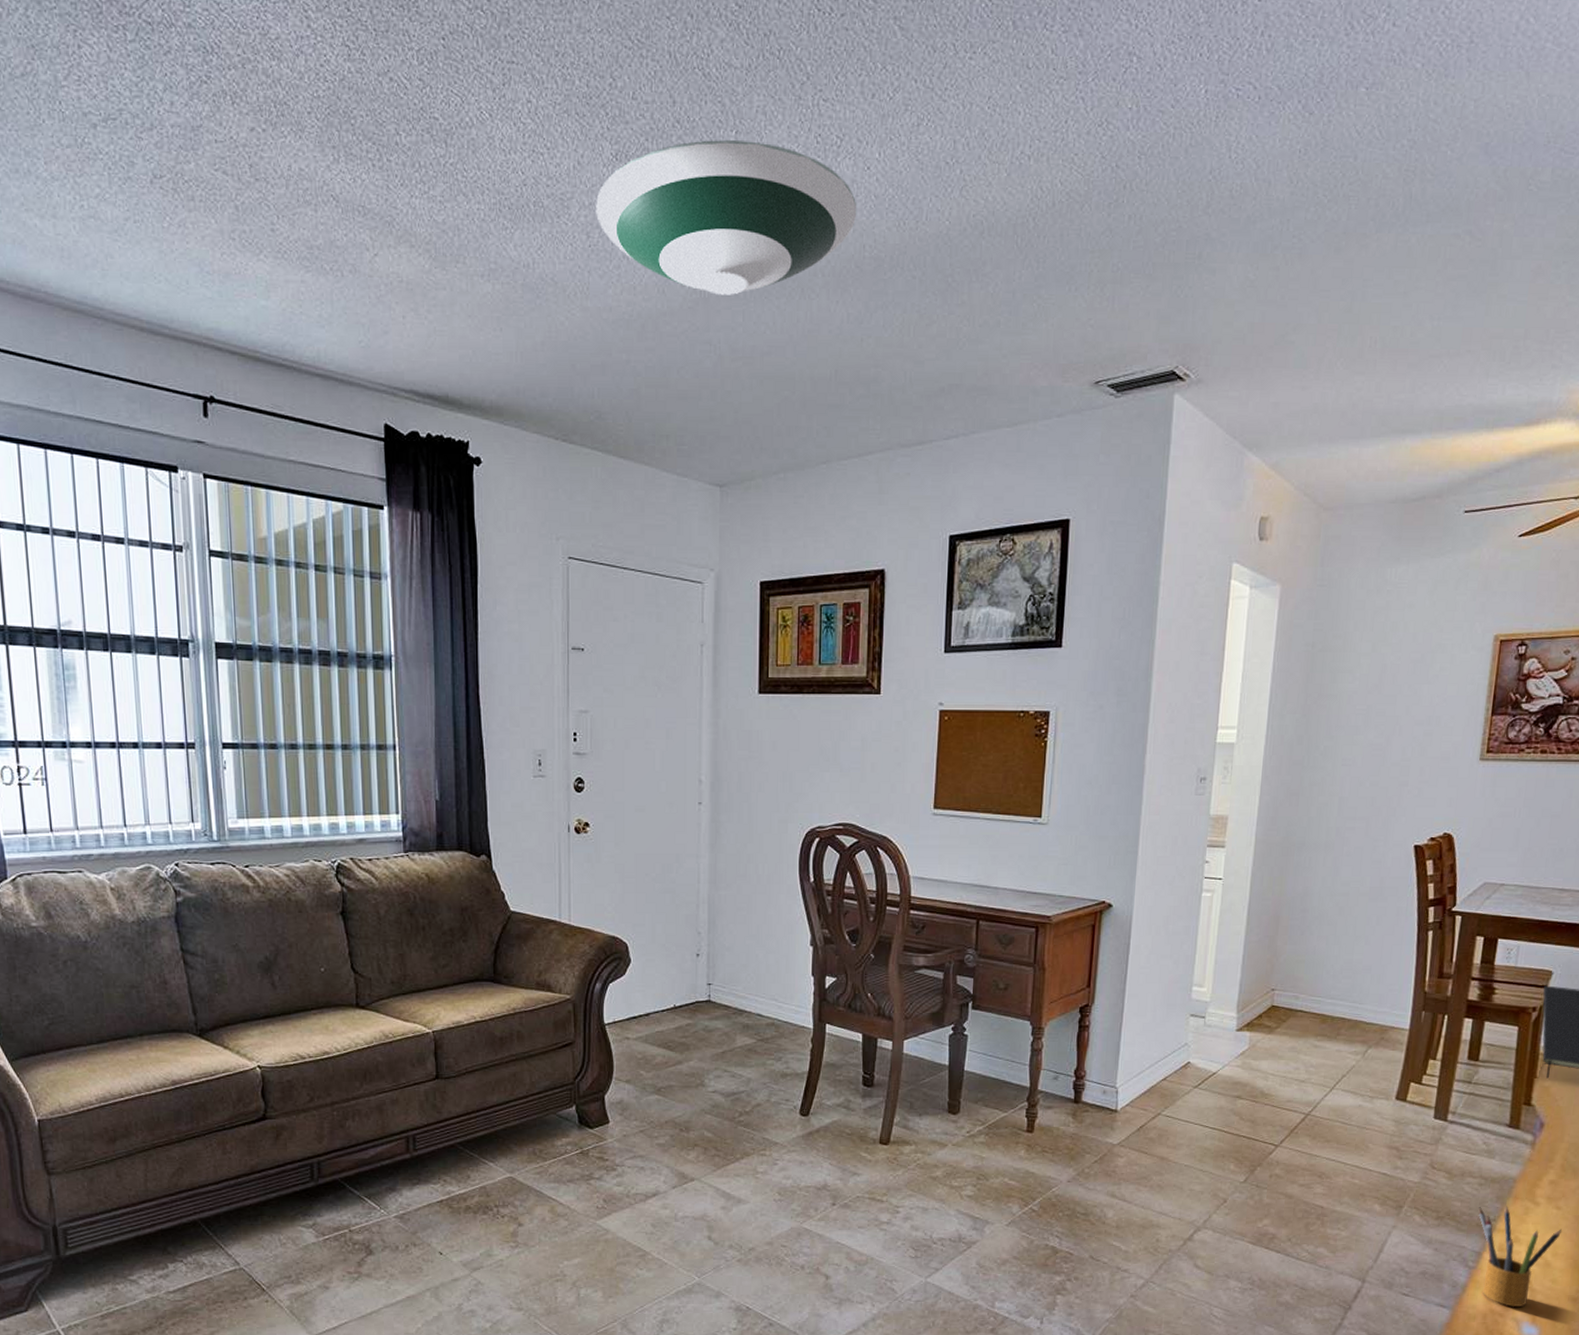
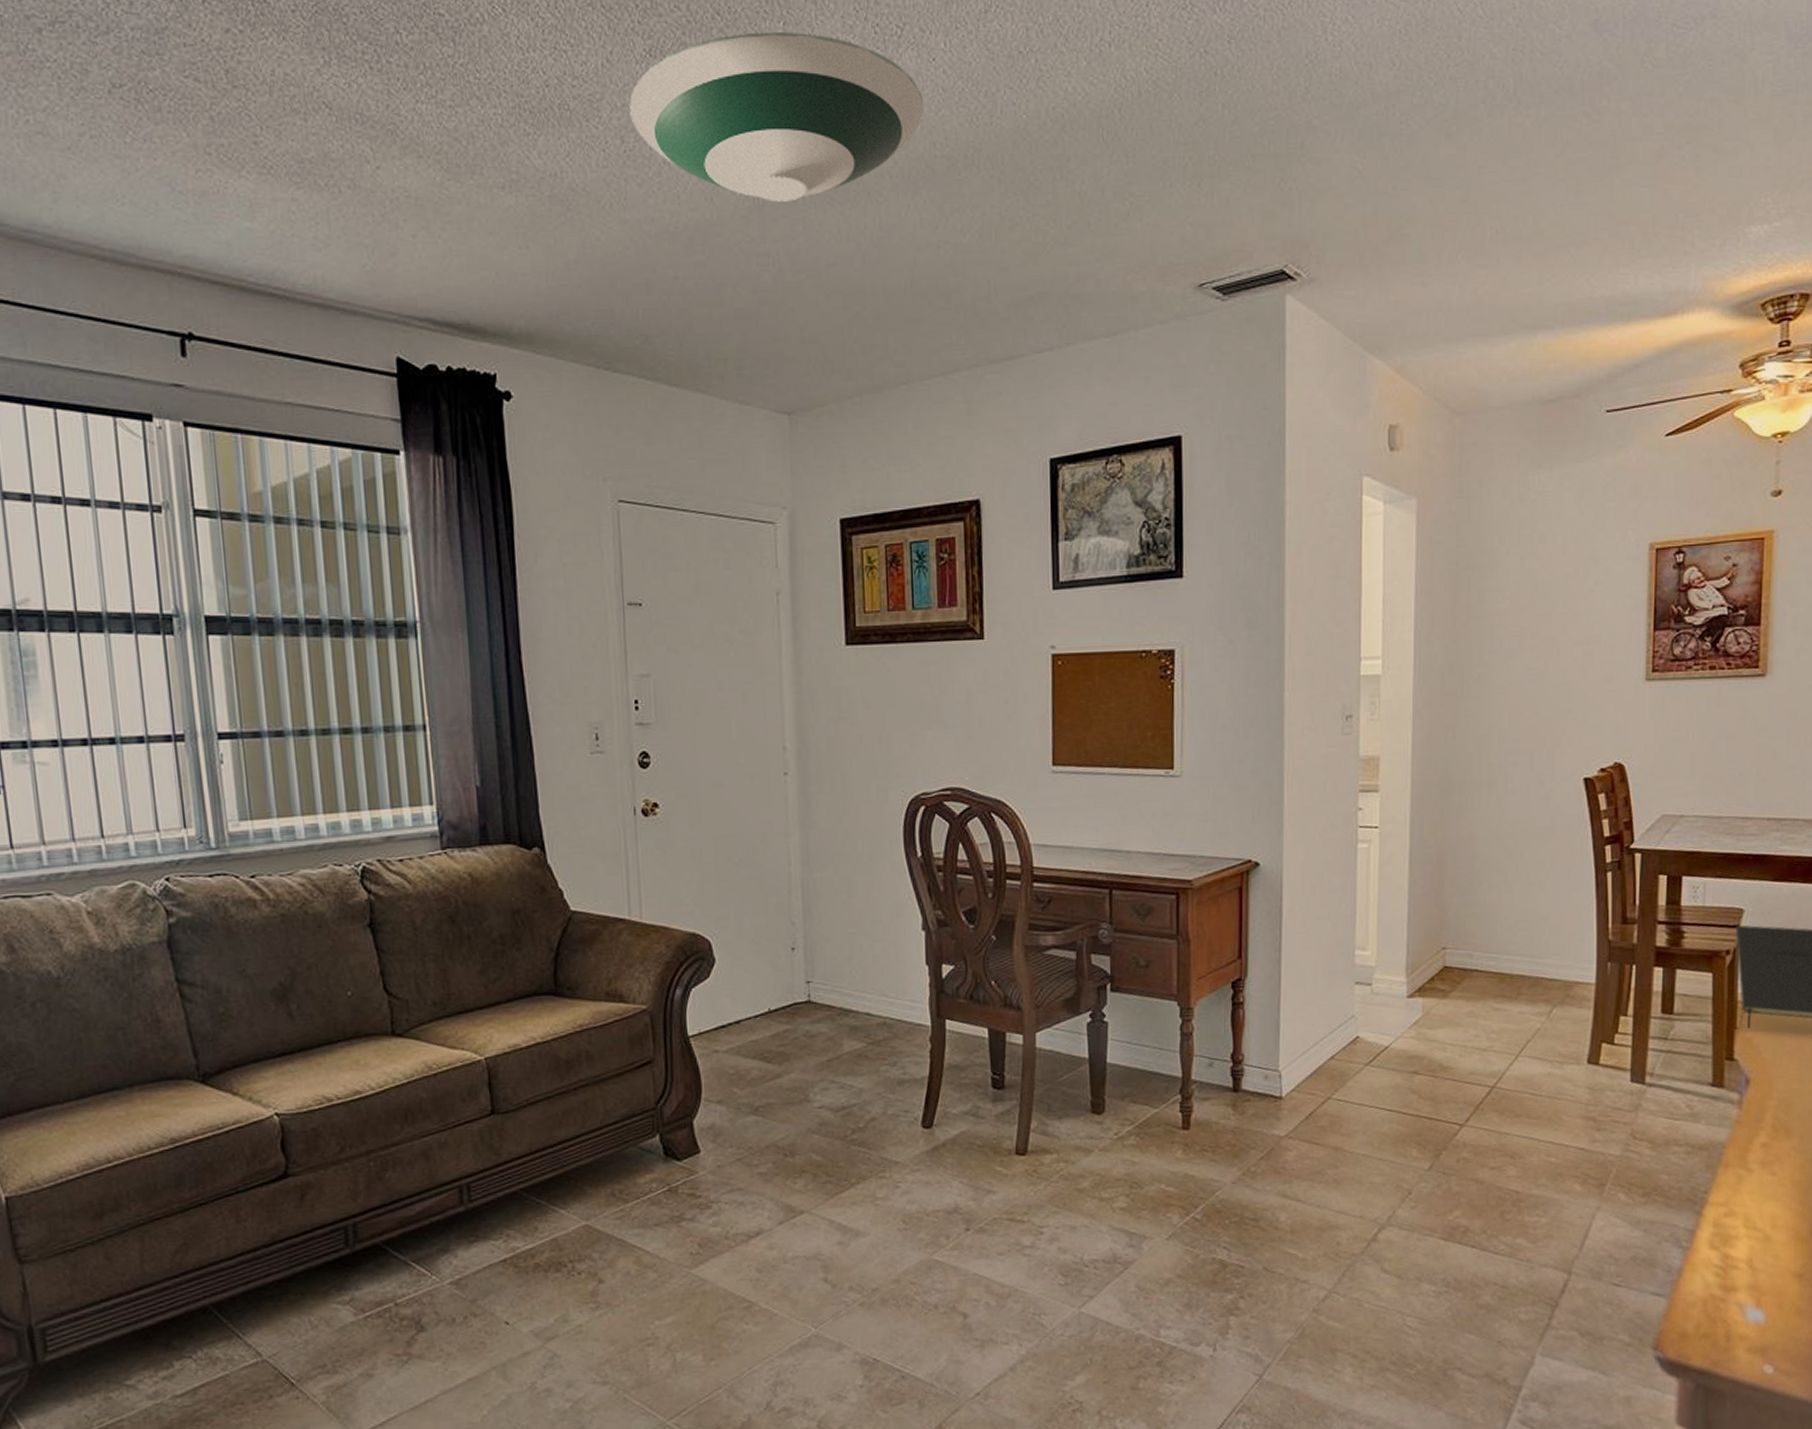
pencil box: present [1478,1206,1563,1308] -> none [1687,1175,1780,1291]

